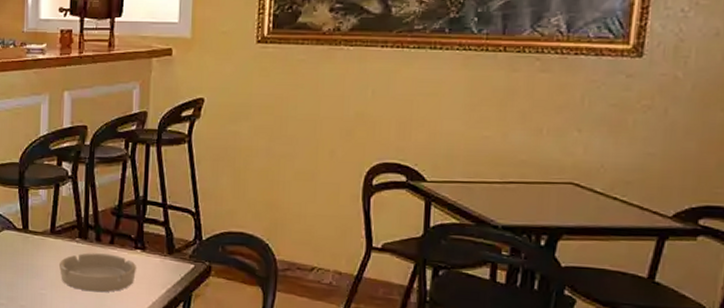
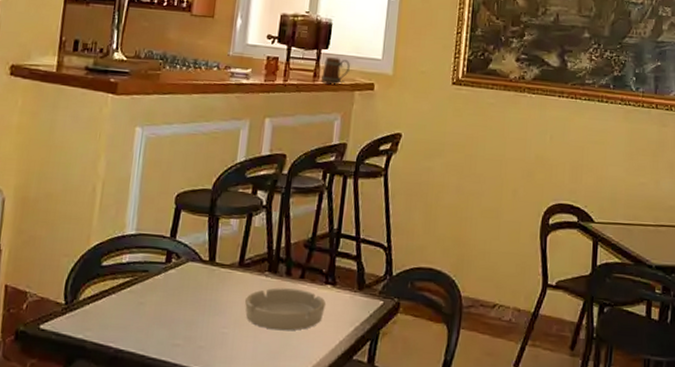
beer mug: none [117,24,145,53] -> present [321,57,350,85]

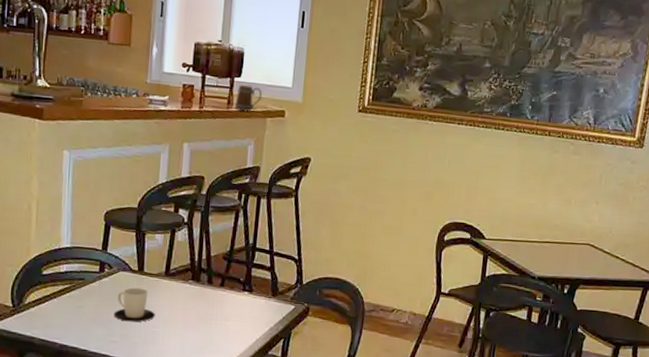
cup: none [178,280,226,322] -> present [113,287,155,322]
ashtray: present [244,287,327,331] -> none [171,294,244,330]

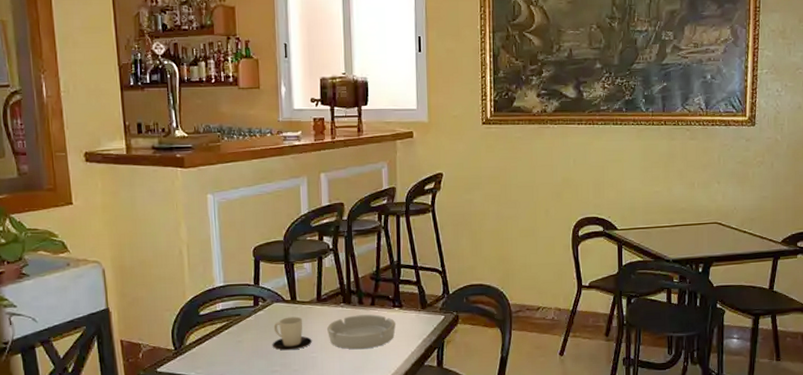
ashtray: none [171,294,244,330] -> present [326,314,396,350]
beer mug: present [235,85,262,112] -> none [365,111,389,137]

